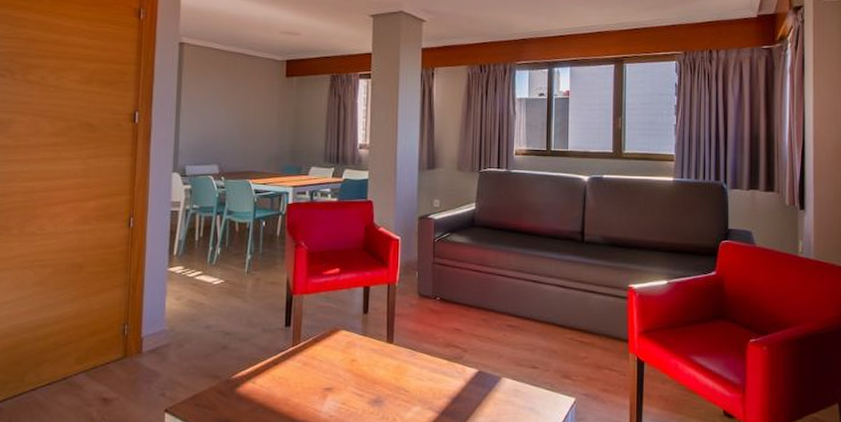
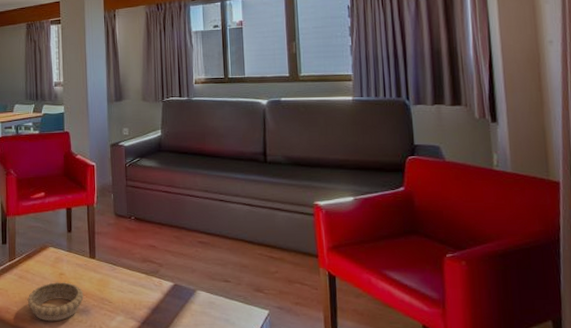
decorative bowl: none [311,369,377,414] -> present [27,282,84,322]

